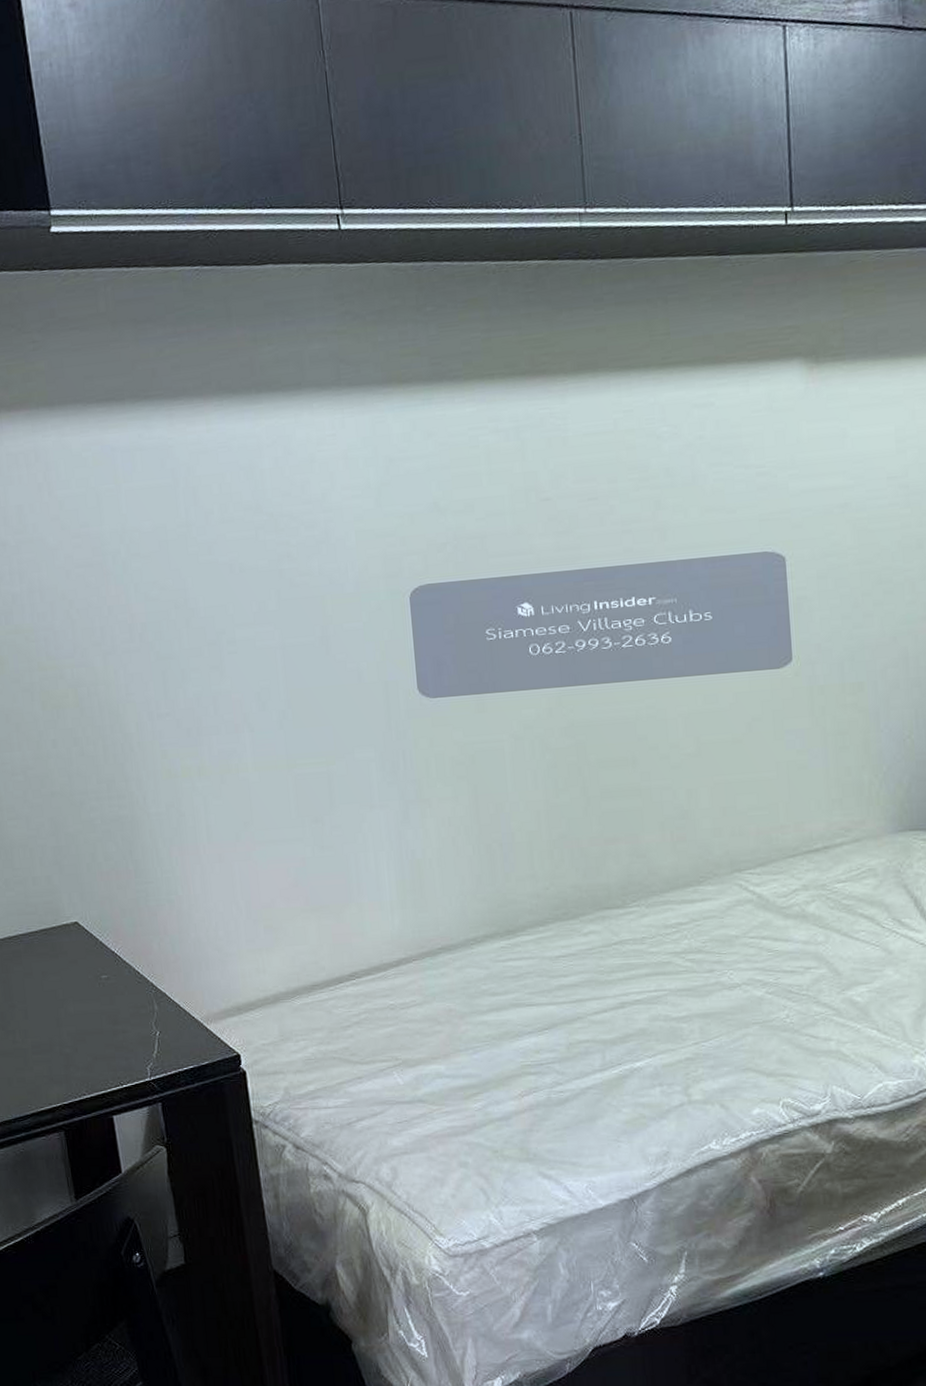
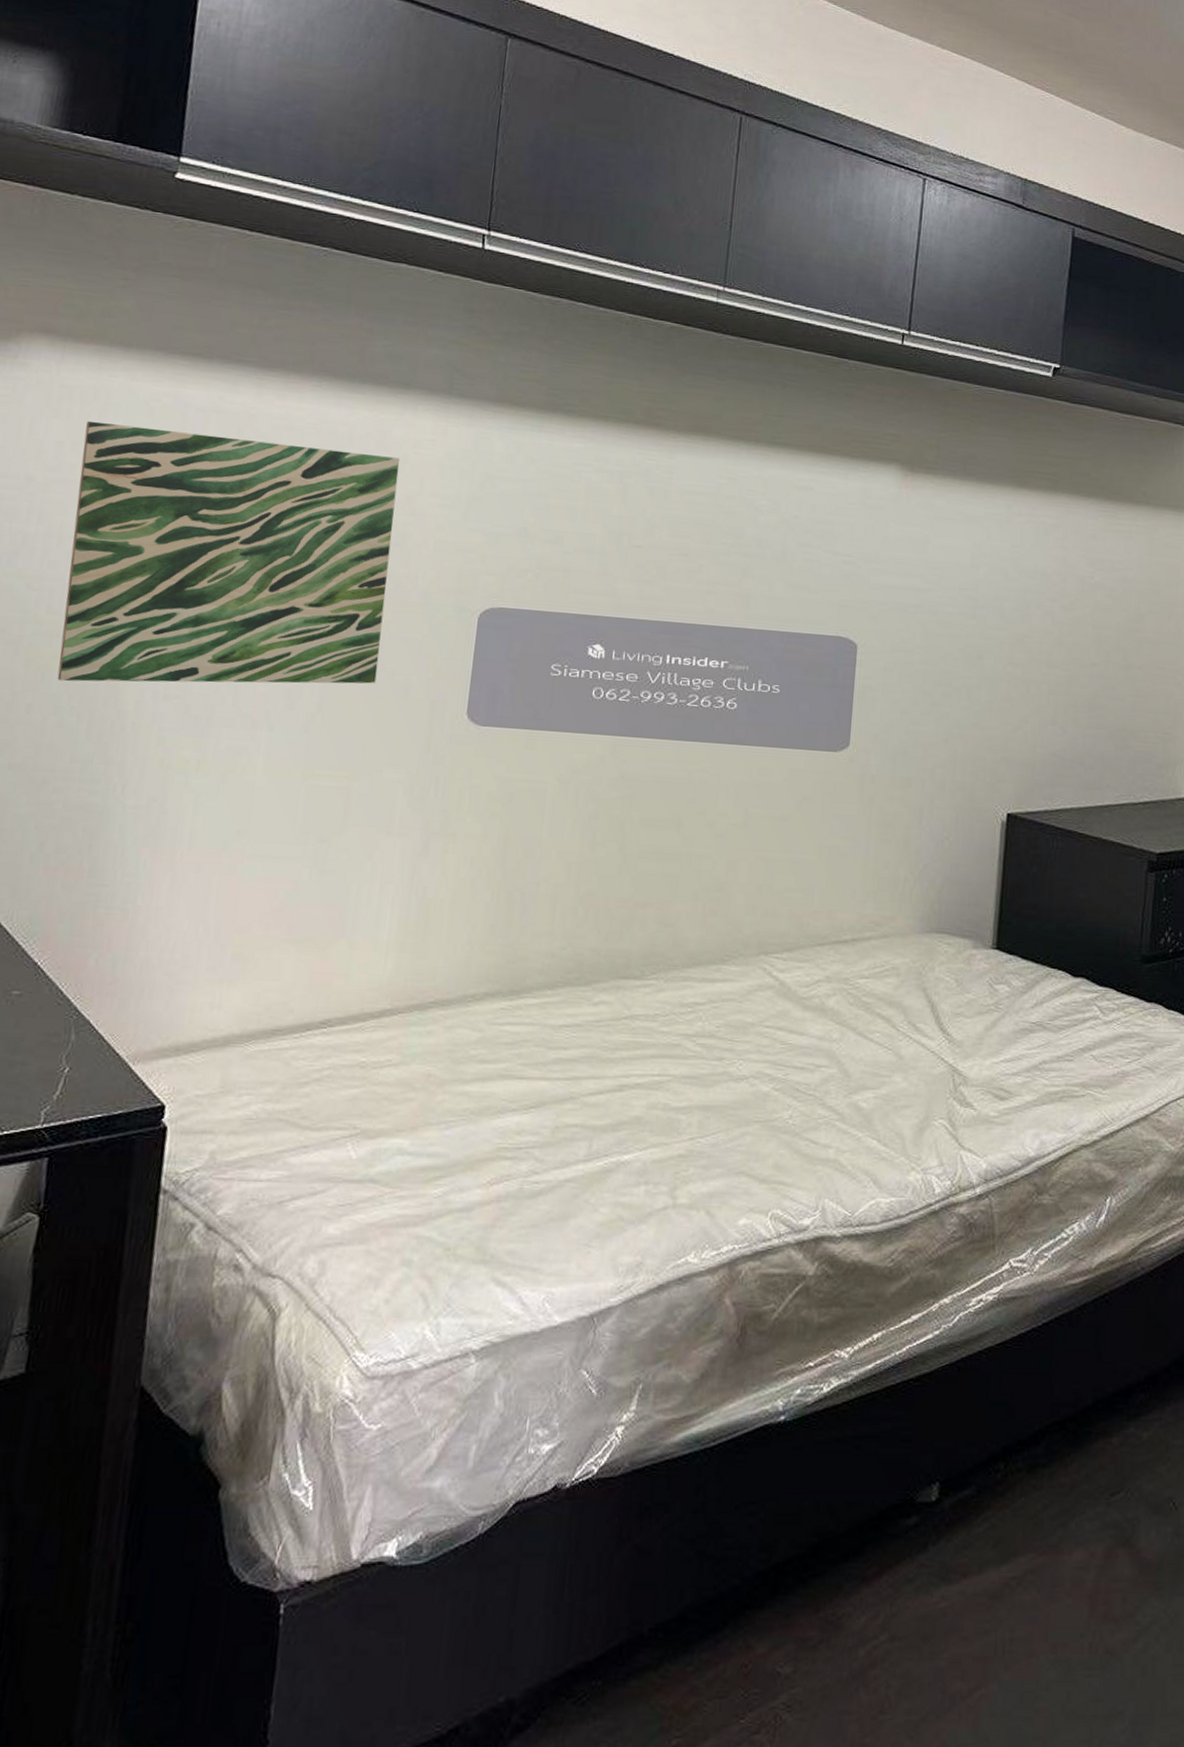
wall art: none [36,459,331,717] -> present [57,420,400,684]

